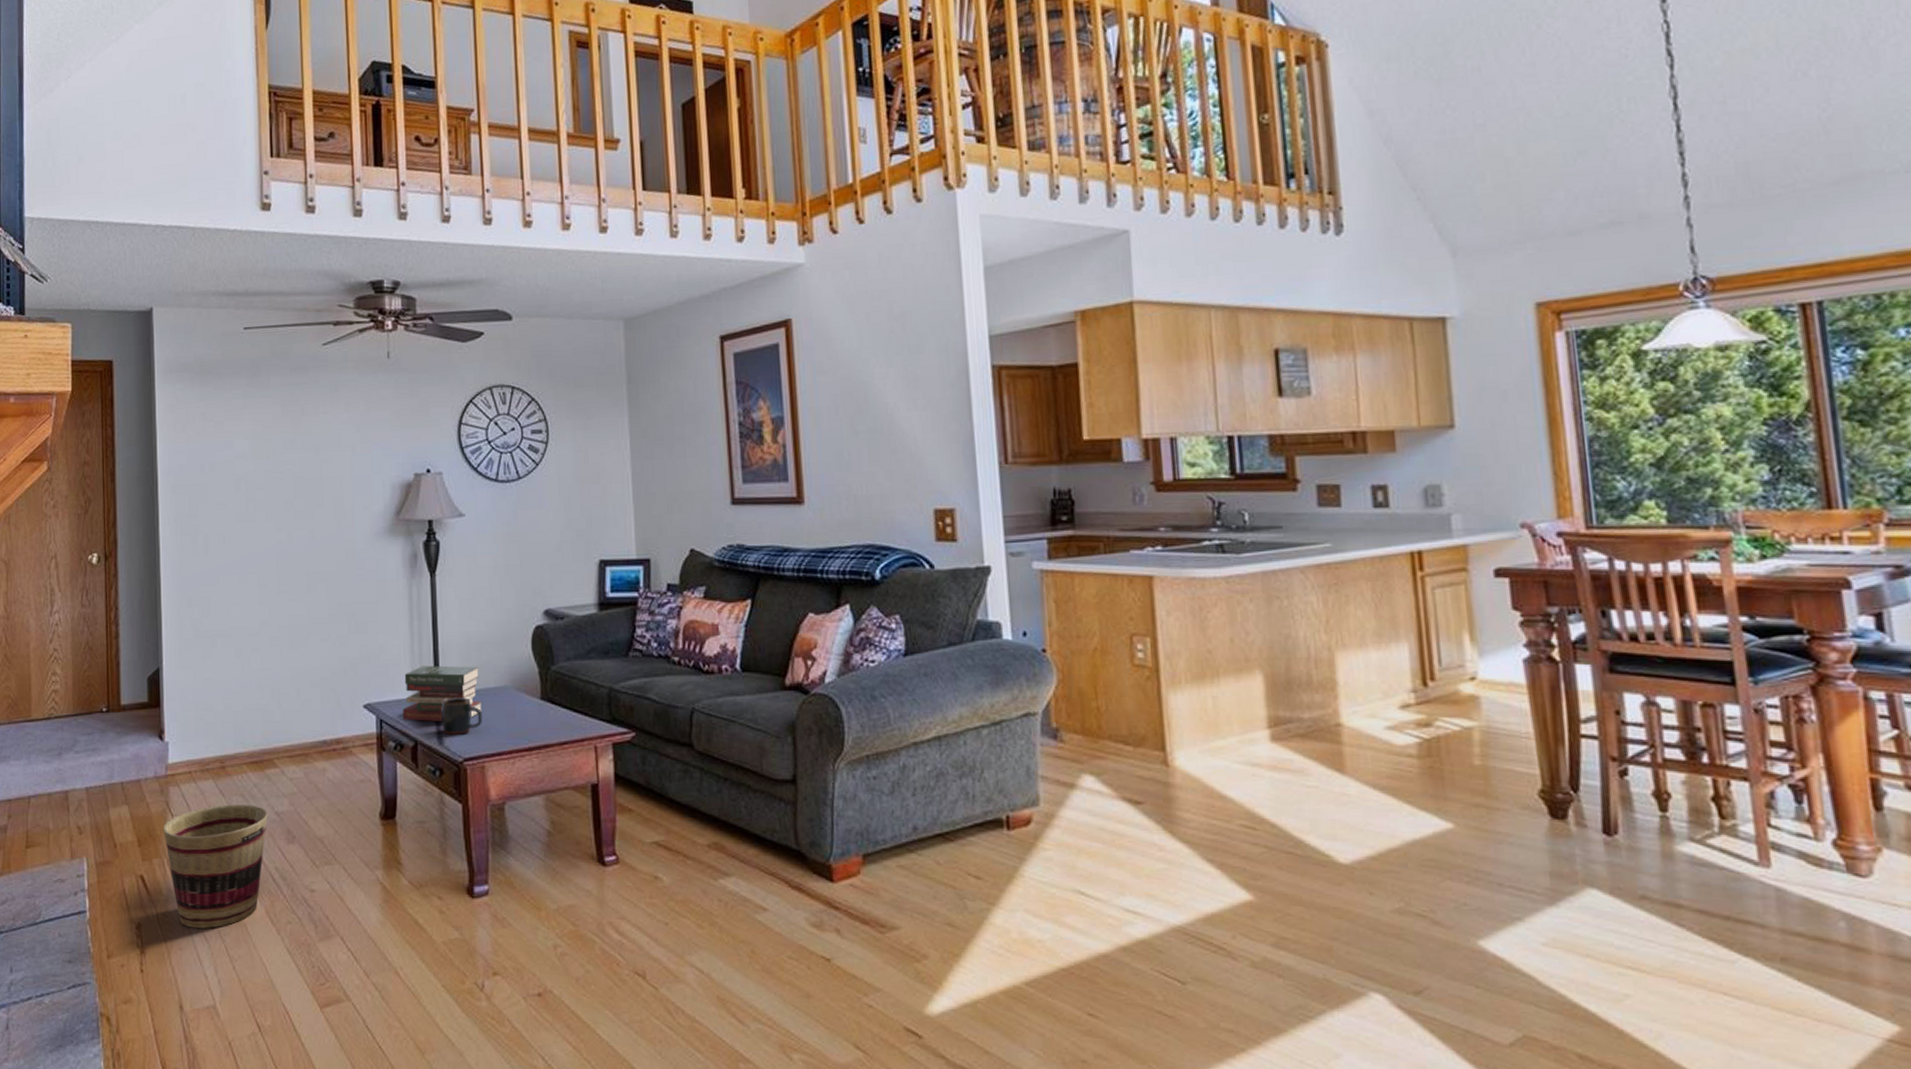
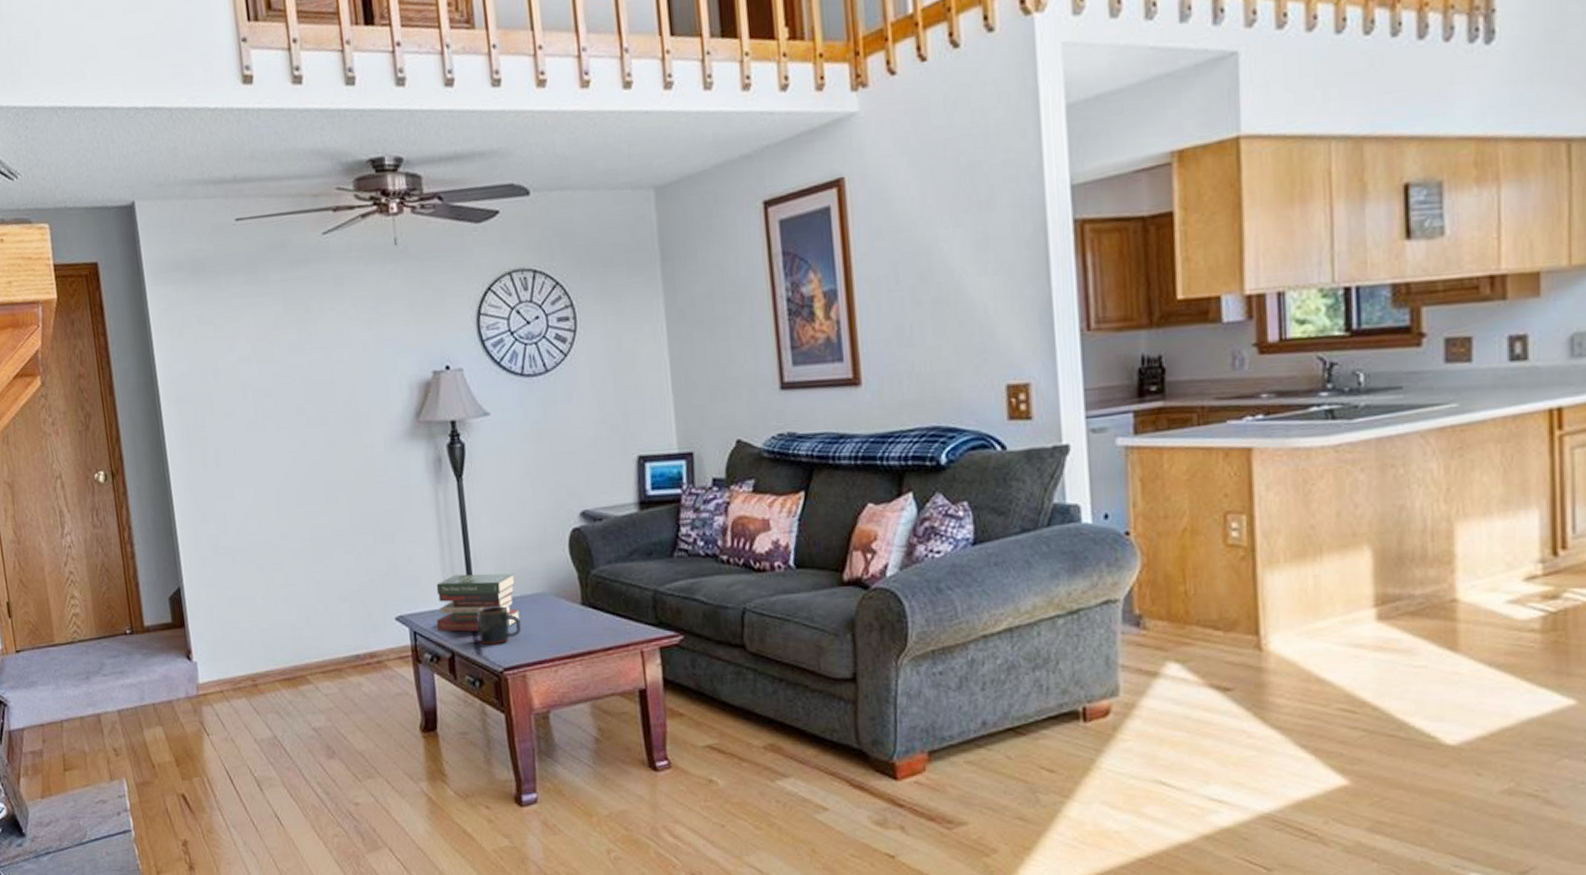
basket: present [163,805,268,928] -> none [200,721,306,843]

